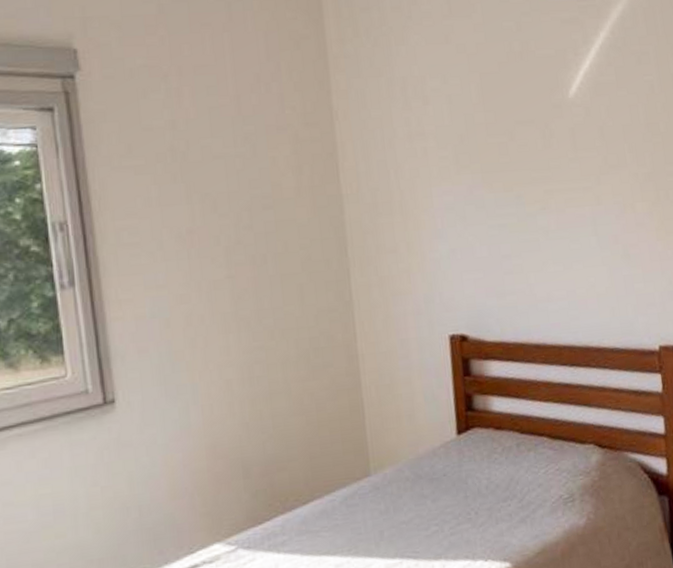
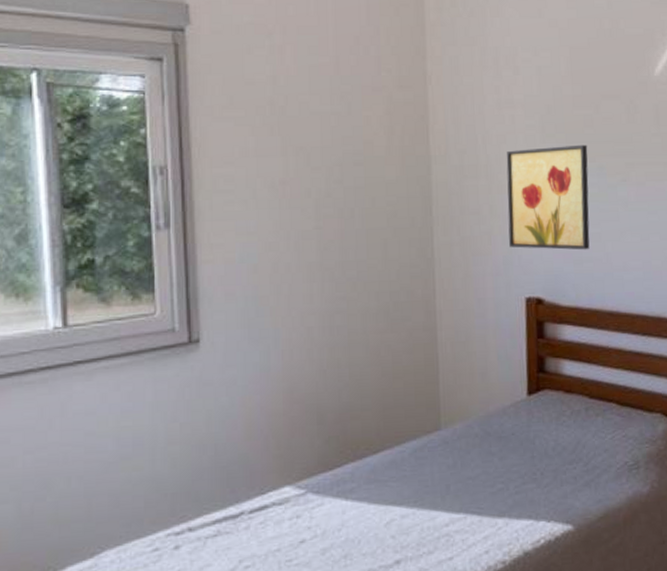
wall art: none [421,173,512,285] -> present [506,144,590,250]

